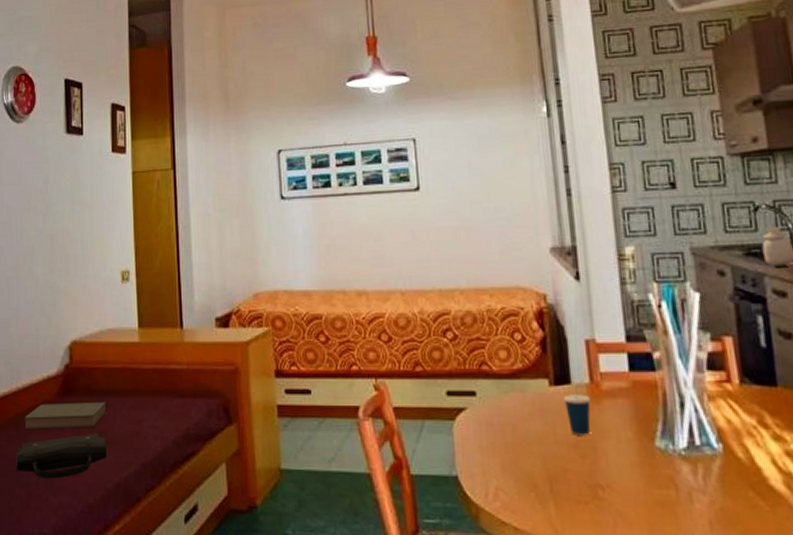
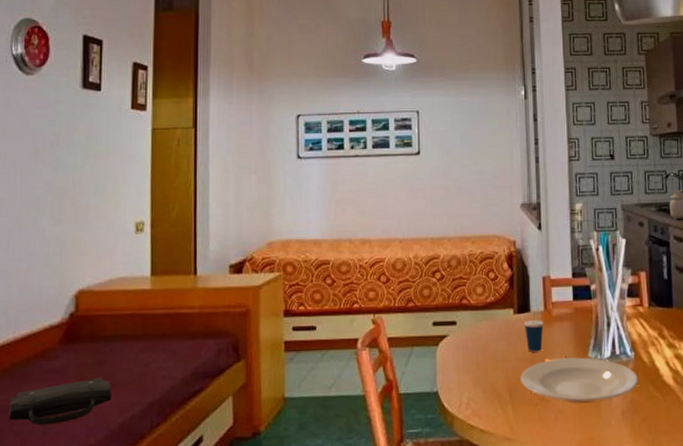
book: present [24,401,107,429] -> none [20,347,114,378]
plate: none [562,445,732,506] -> present [520,357,639,403]

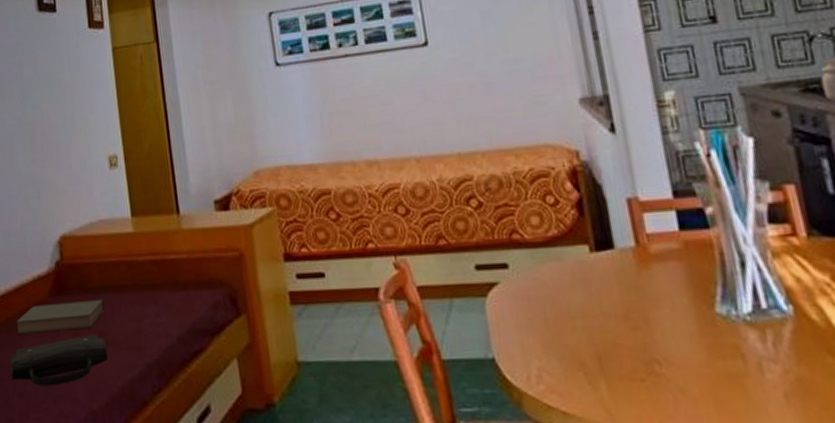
book: none [20,347,114,378] -> present [16,299,105,334]
plate: present [520,357,639,403] -> none [611,312,808,380]
cup: present [523,308,544,352] -> none [606,242,640,306]

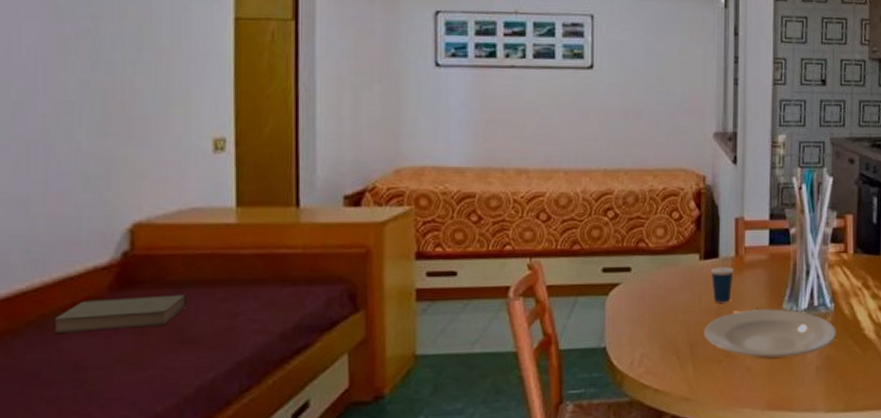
handbag: present [10,334,108,386] -> none [39,331,184,391]
cup: none [606,242,640,306] -> present [710,253,734,303]
plate: none [611,312,808,380] -> present [703,309,838,359]

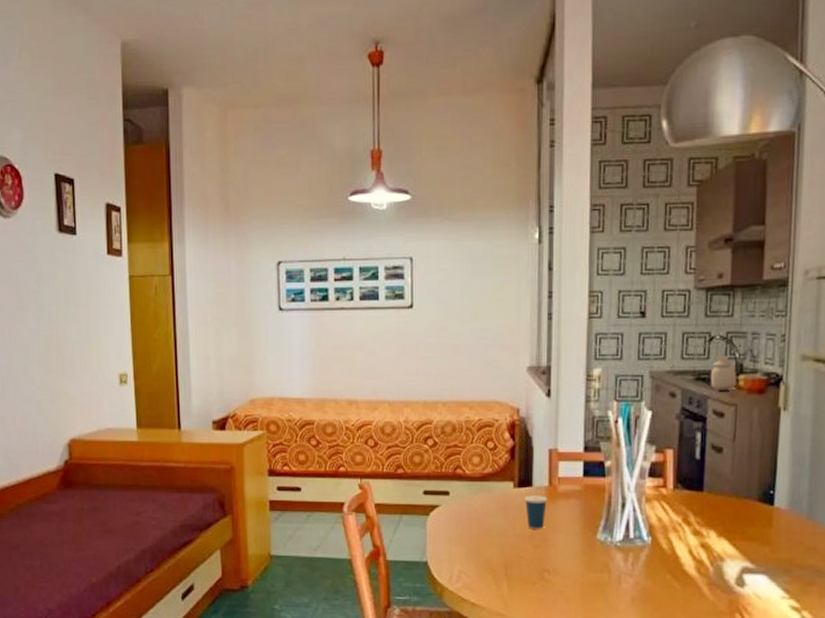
book: present [54,294,186,333] -> none [25,494,107,519]
plate: present [703,309,838,359] -> none [517,537,655,586]

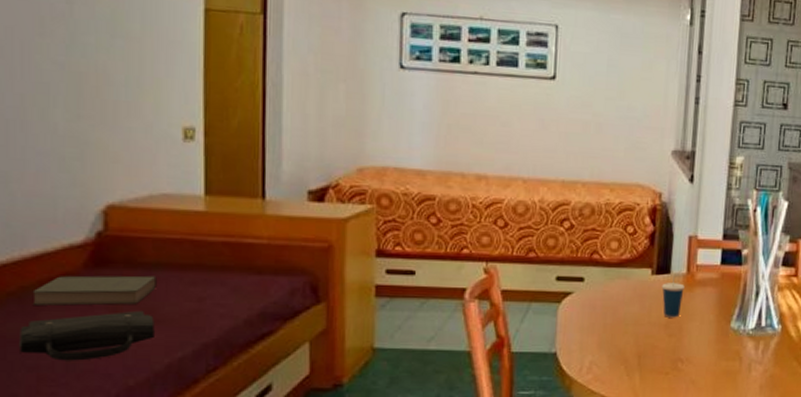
handbag: none [19,522,108,562] -> present [19,310,155,361]
book: none [25,494,107,519] -> present [32,275,157,306]

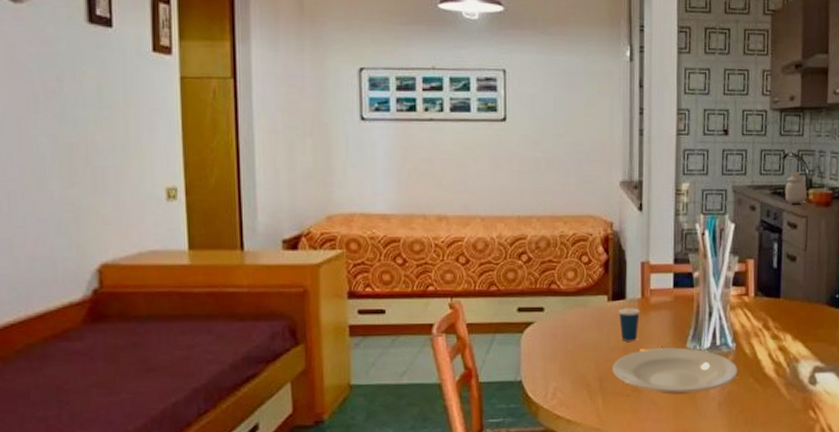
handbag: present [19,310,155,361] -> none [28,360,149,411]
book: present [32,275,157,306] -> none [38,327,149,360]
plate: none [651,326,783,375] -> present [612,347,739,394]

